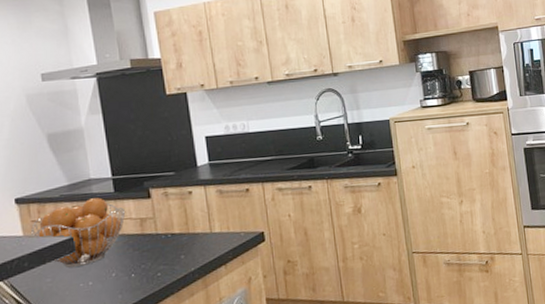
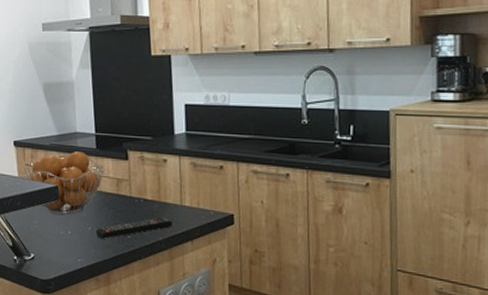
remote control: none [120,247,204,283] -> present [95,217,172,239]

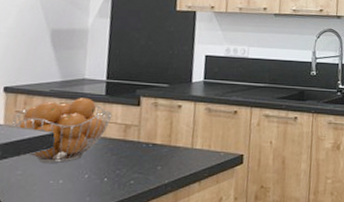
remote control: present [95,217,172,239] -> none [92,160,181,186]

